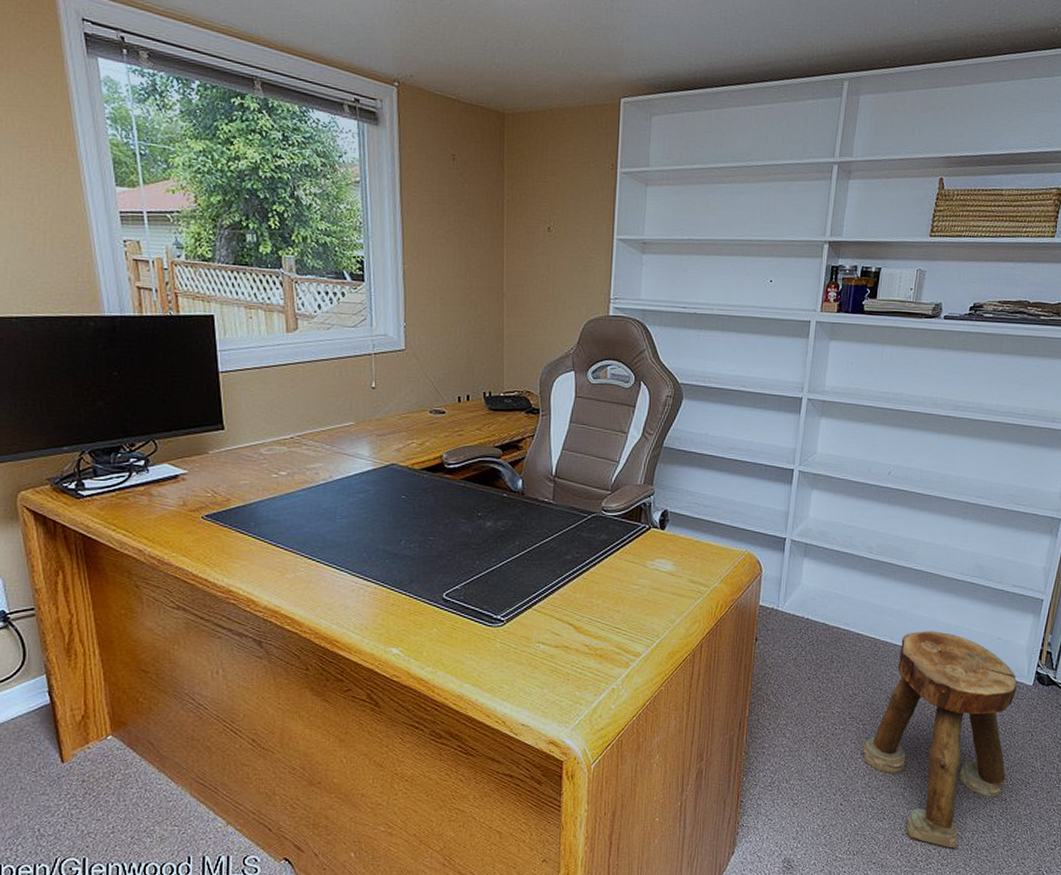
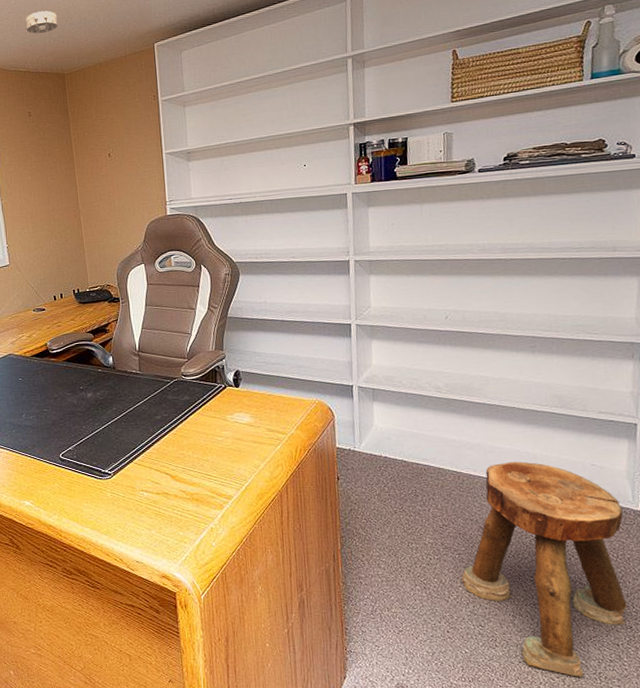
smoke detector: none [461,22,505,54] -> present [25,10,58,34]

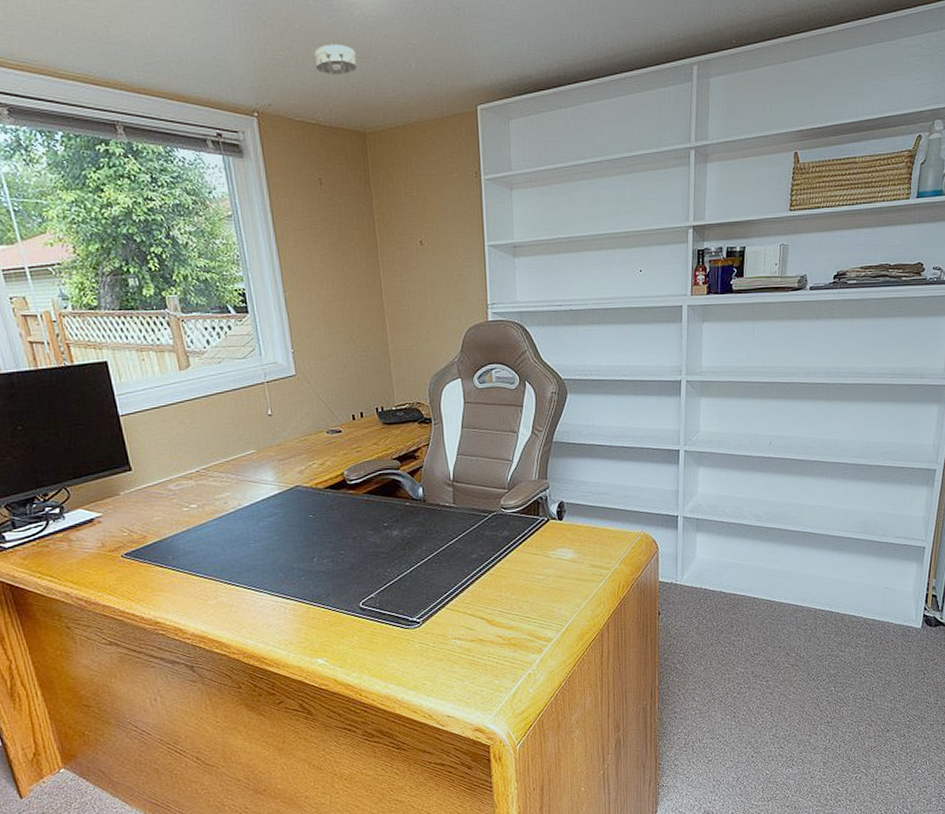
stool: present [461,461,627,677] -> none [767,587,907,785]

